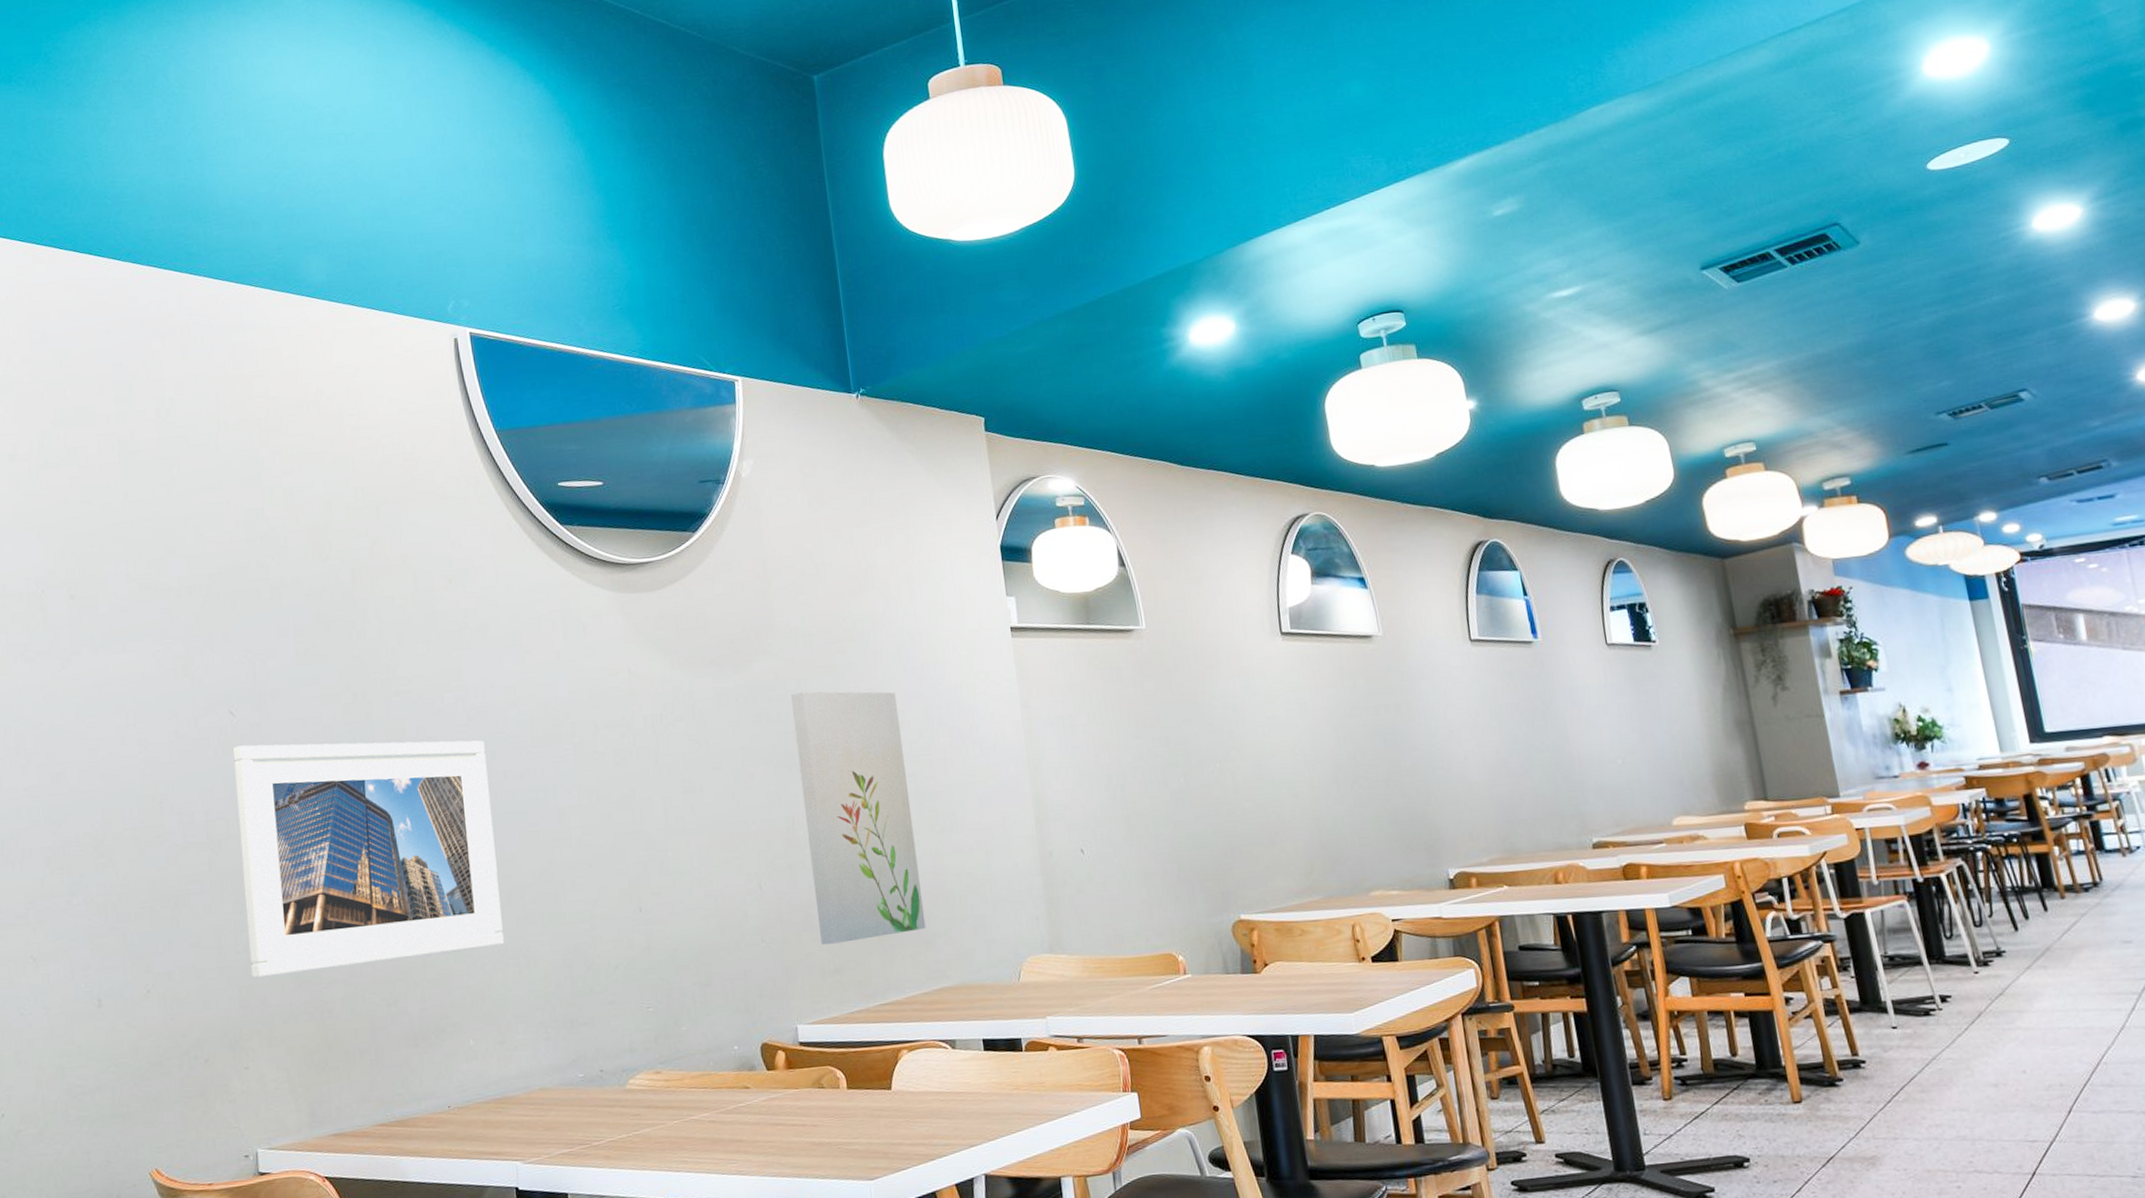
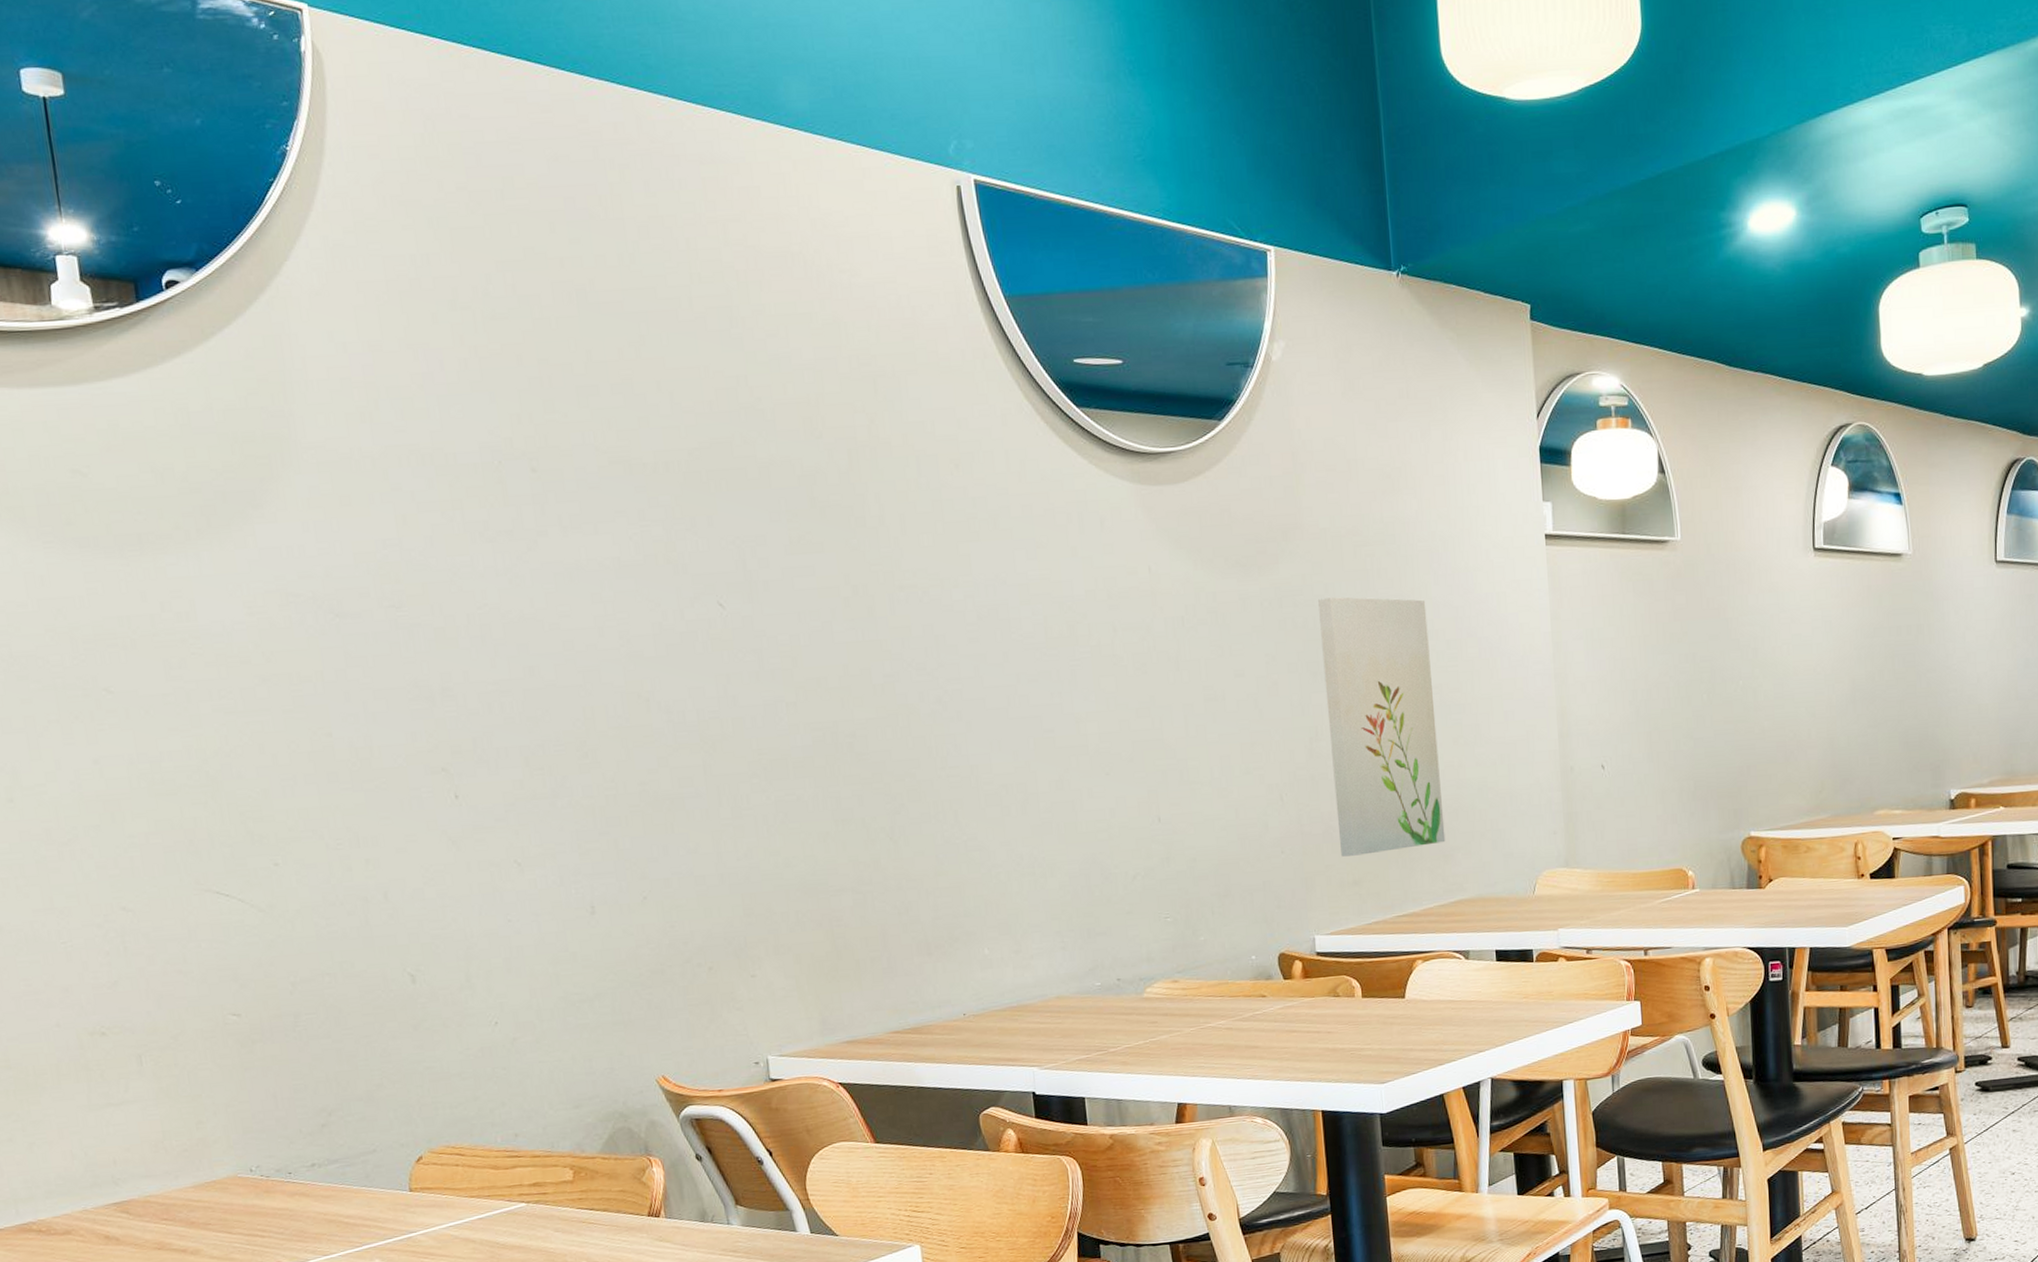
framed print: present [232,740,504,979] -> none [723,640,1019,887]

